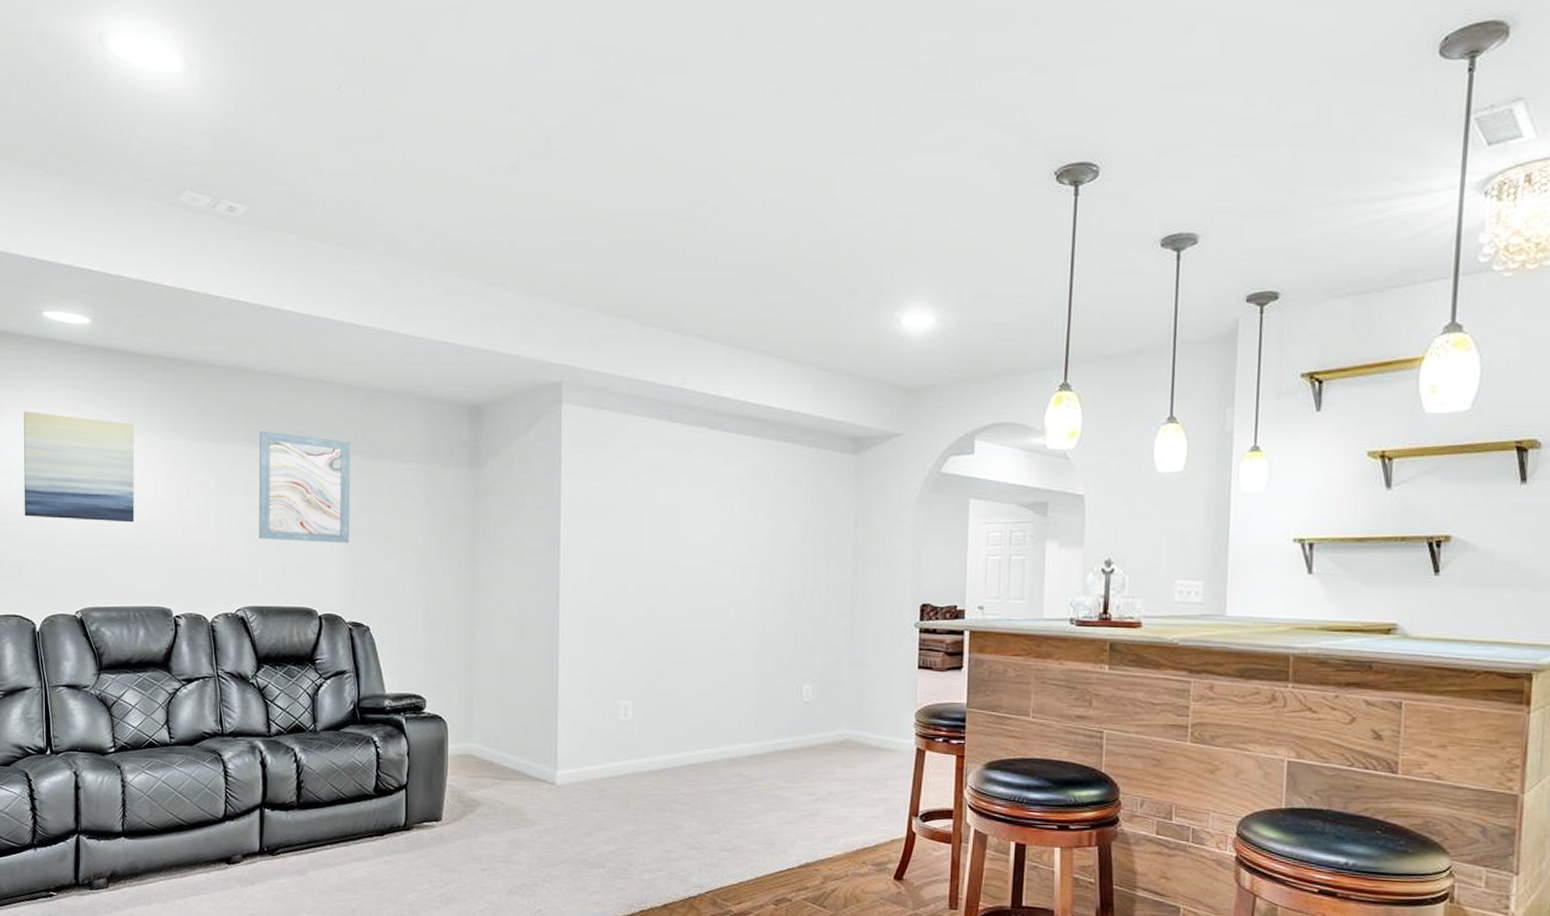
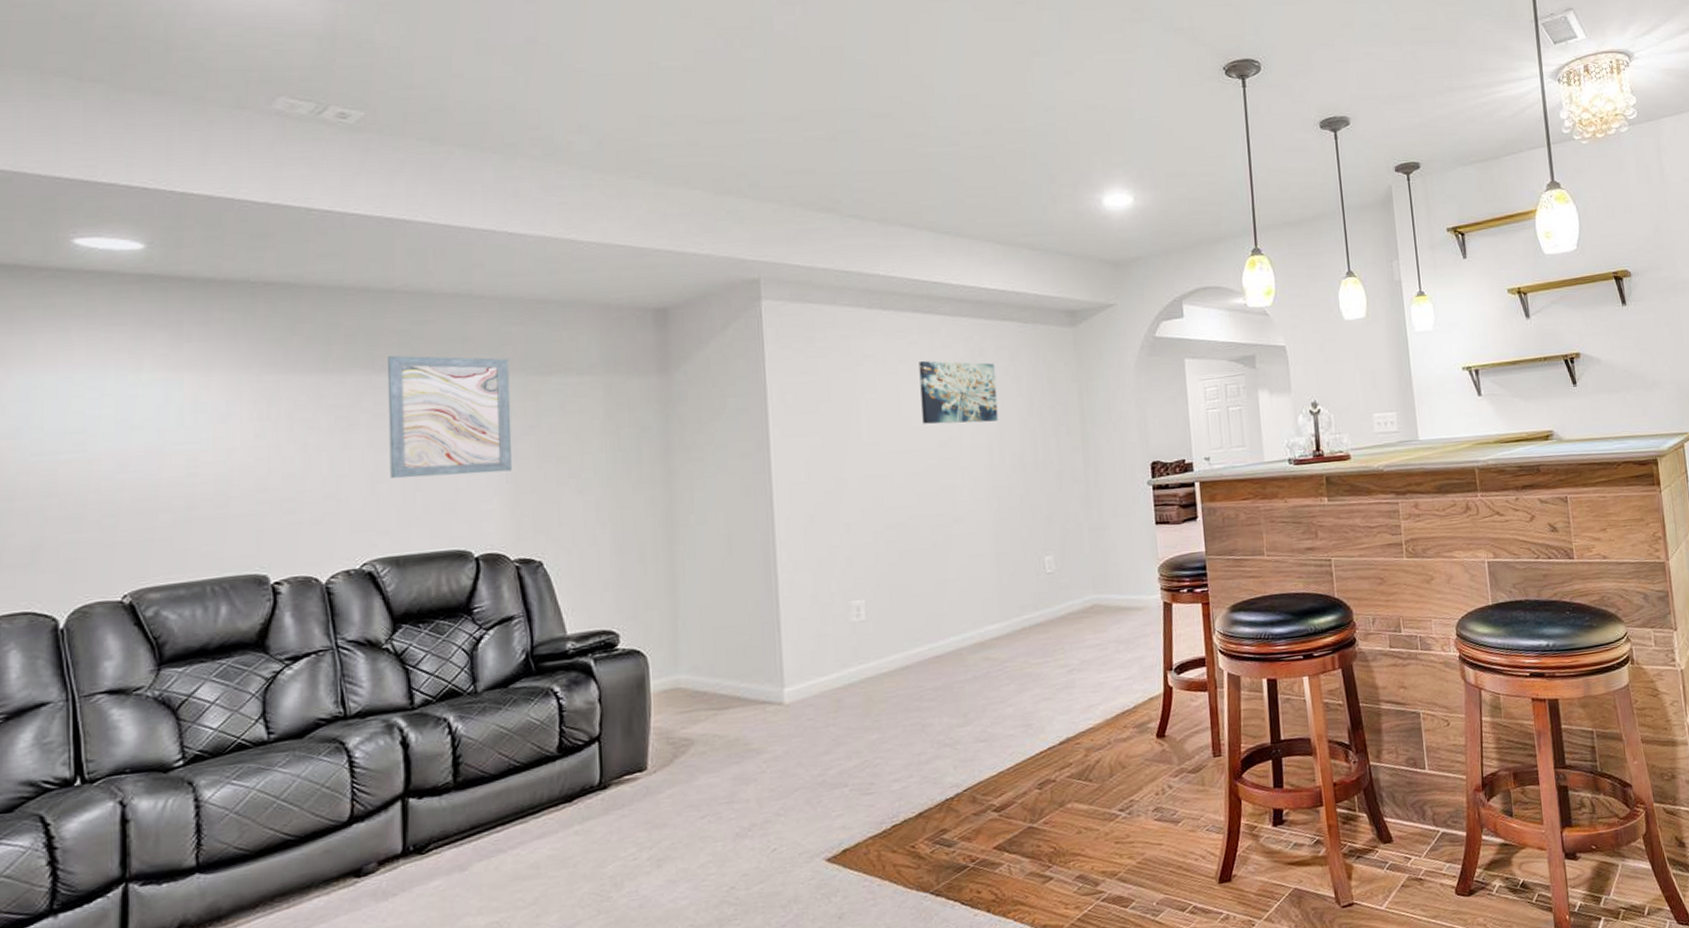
wall art: present [23,411,135,523] -> none [40,357,212,487]
wall art: none [699,477,773,544] -> present [919,361,998,424]

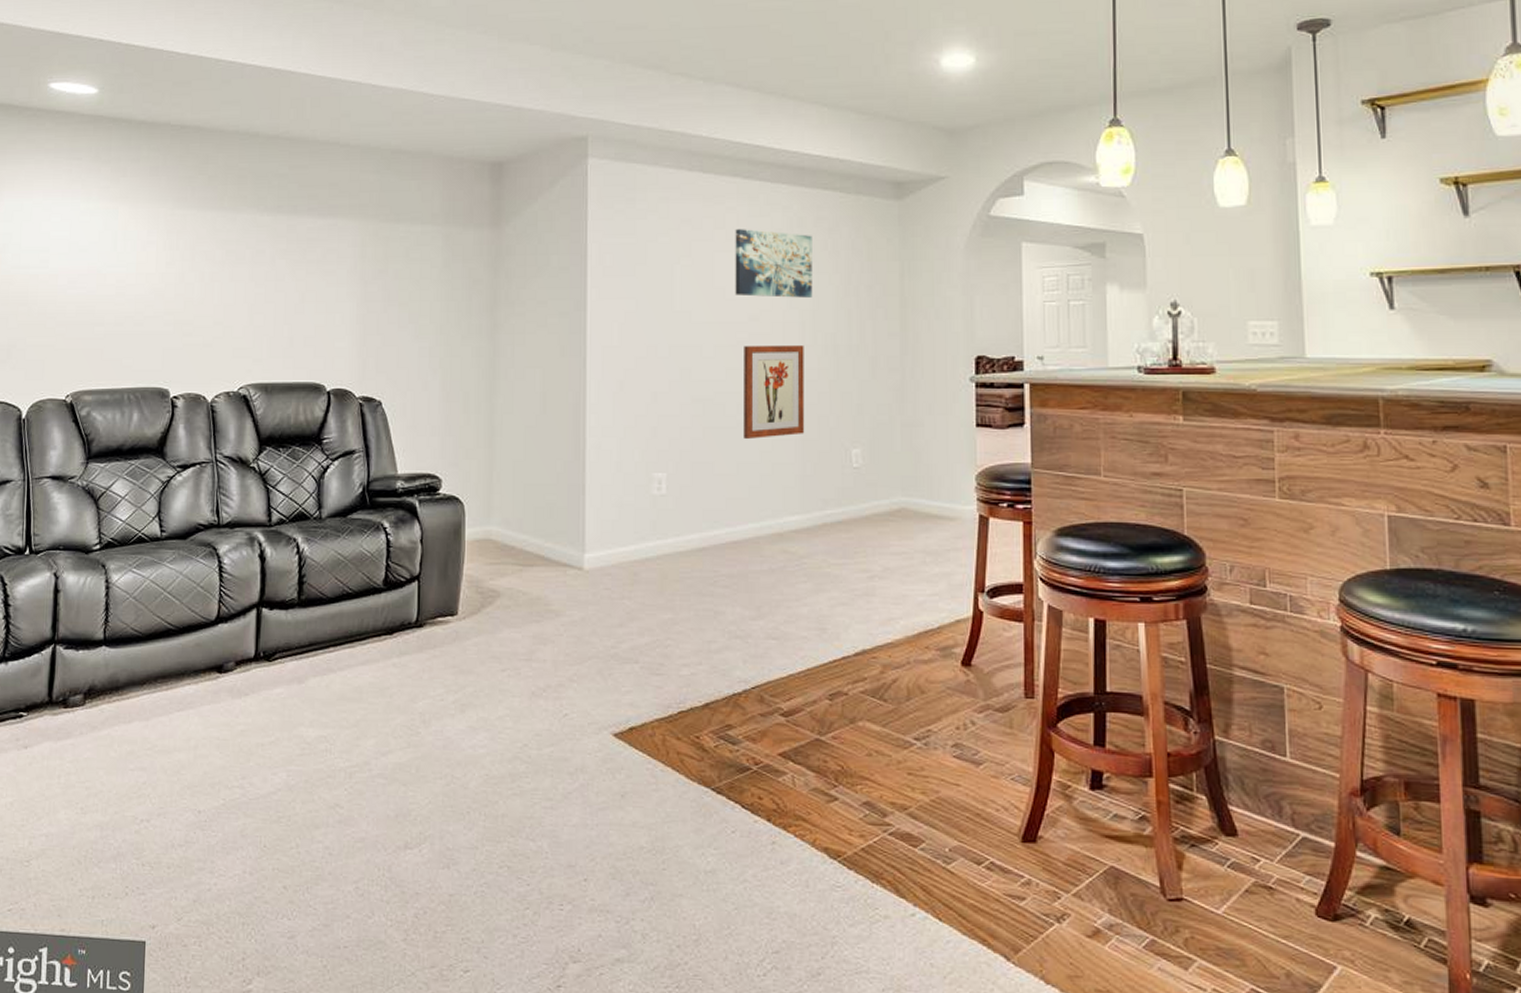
wall art: present [387,355,513,478] -> none [265,197,365,312]
wall art: none [934,465,999,559] -> present [742,344,805,440]

